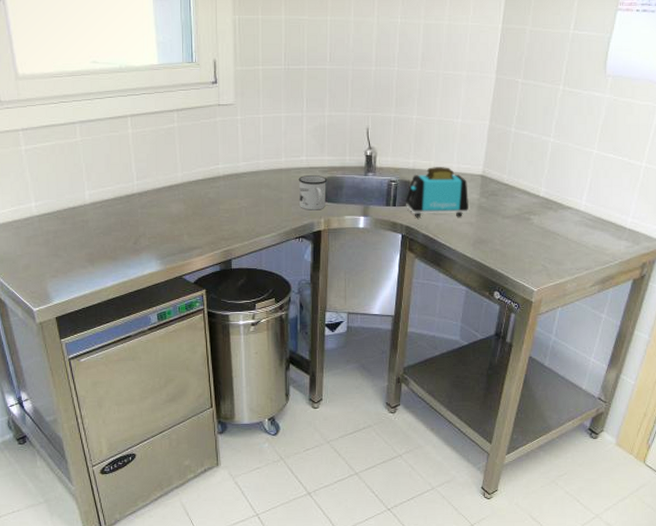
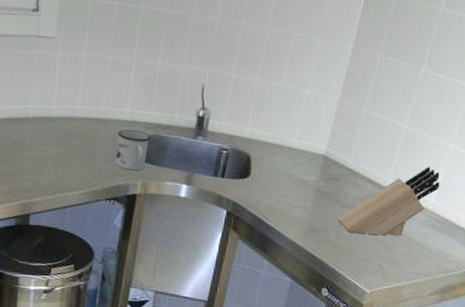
toaster: present [406,167,468,219] -> none [236,139,307,200]
knife block: none [500,173,588,239] -> present [337,166,440,236]

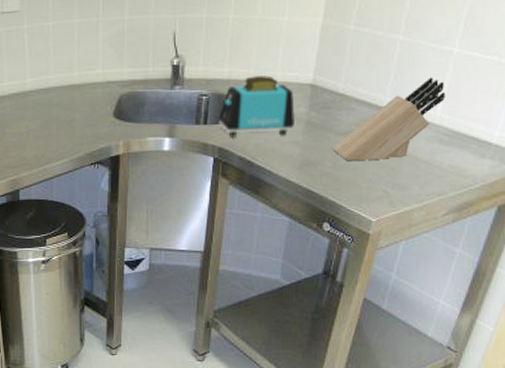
mug: present [115,129,151,171] -> none [93,91,127,132]
toaster: none [236,139,307,200] -> present [219,75,295,139]

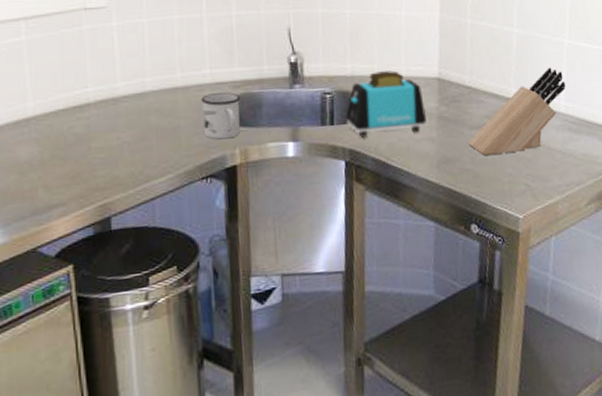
mug: none [93,91,127,132] -> present [201,92,241,140]

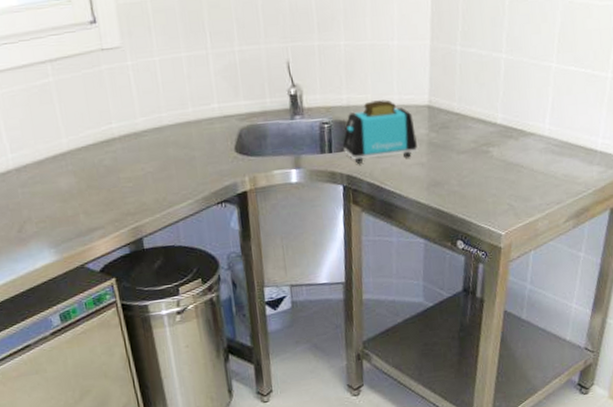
mug: present [201,92,241,140] -> none [211,125,249,169]
knife block: present [467,67,566,155] -> none [455,92,551,178]

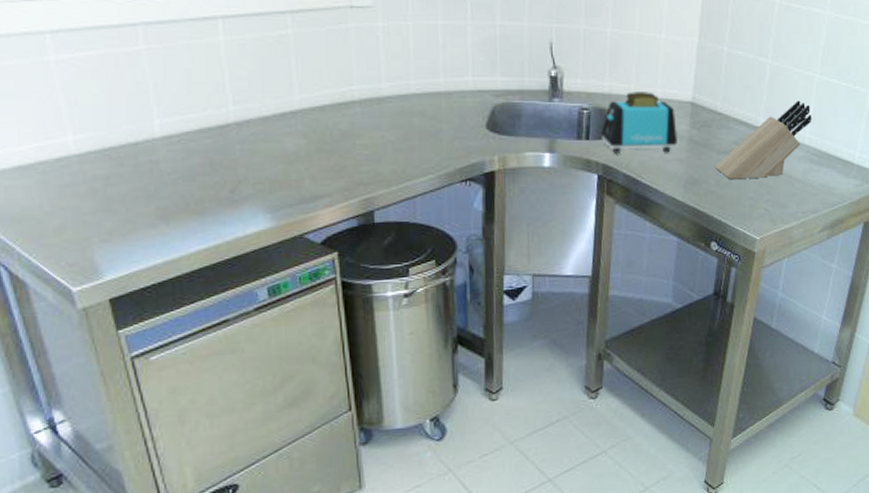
knife block: none [455,92,551,178] -> present [714,100,812,179]

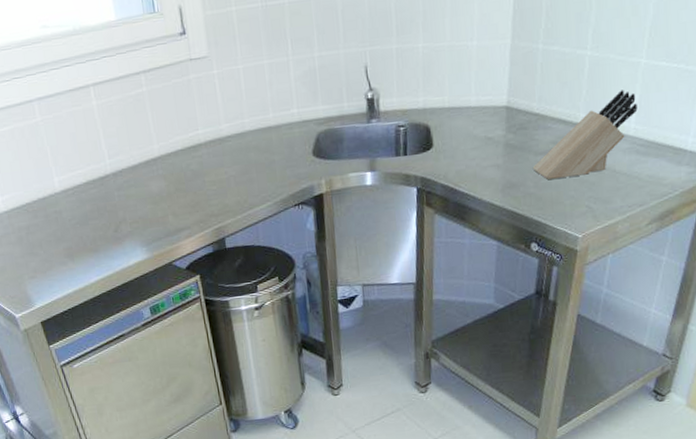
toaster: present [602,92,677,155] -> none [418,101,494,167]

